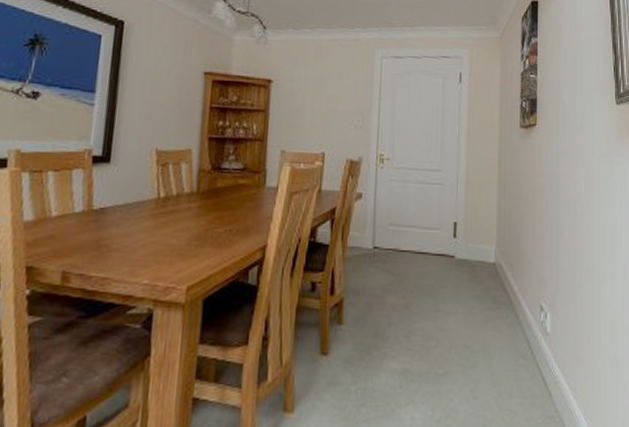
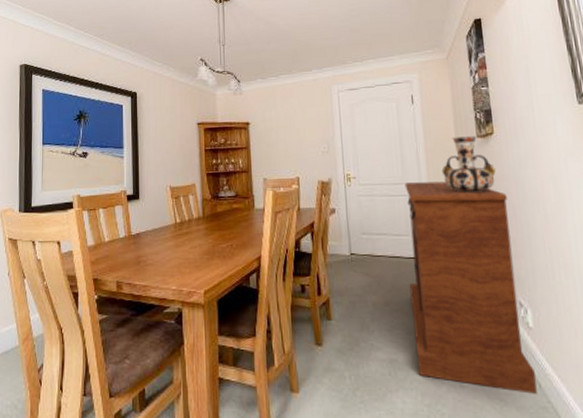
sideboard: none [431,170,547,405] -> present [404,181,537,395]
vase: none [481,124,534,187] -> present [441,136,496,193]

